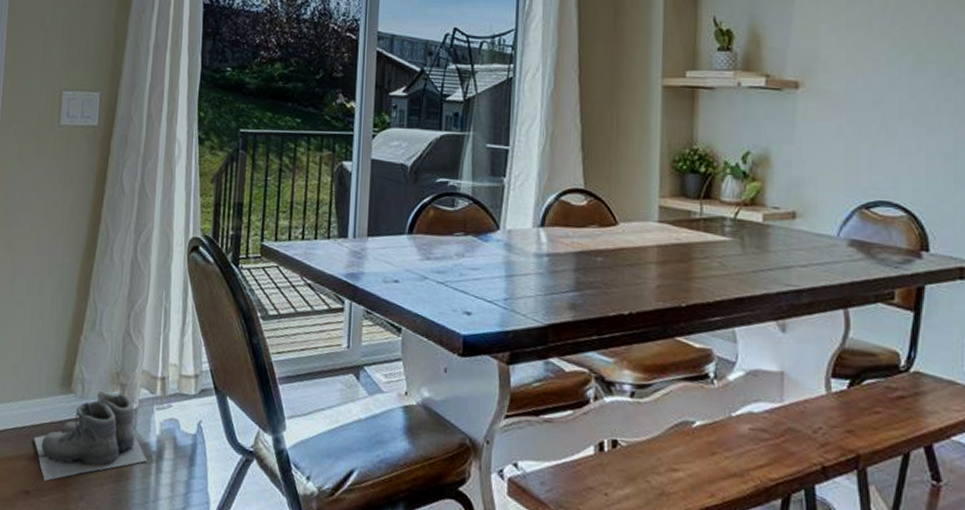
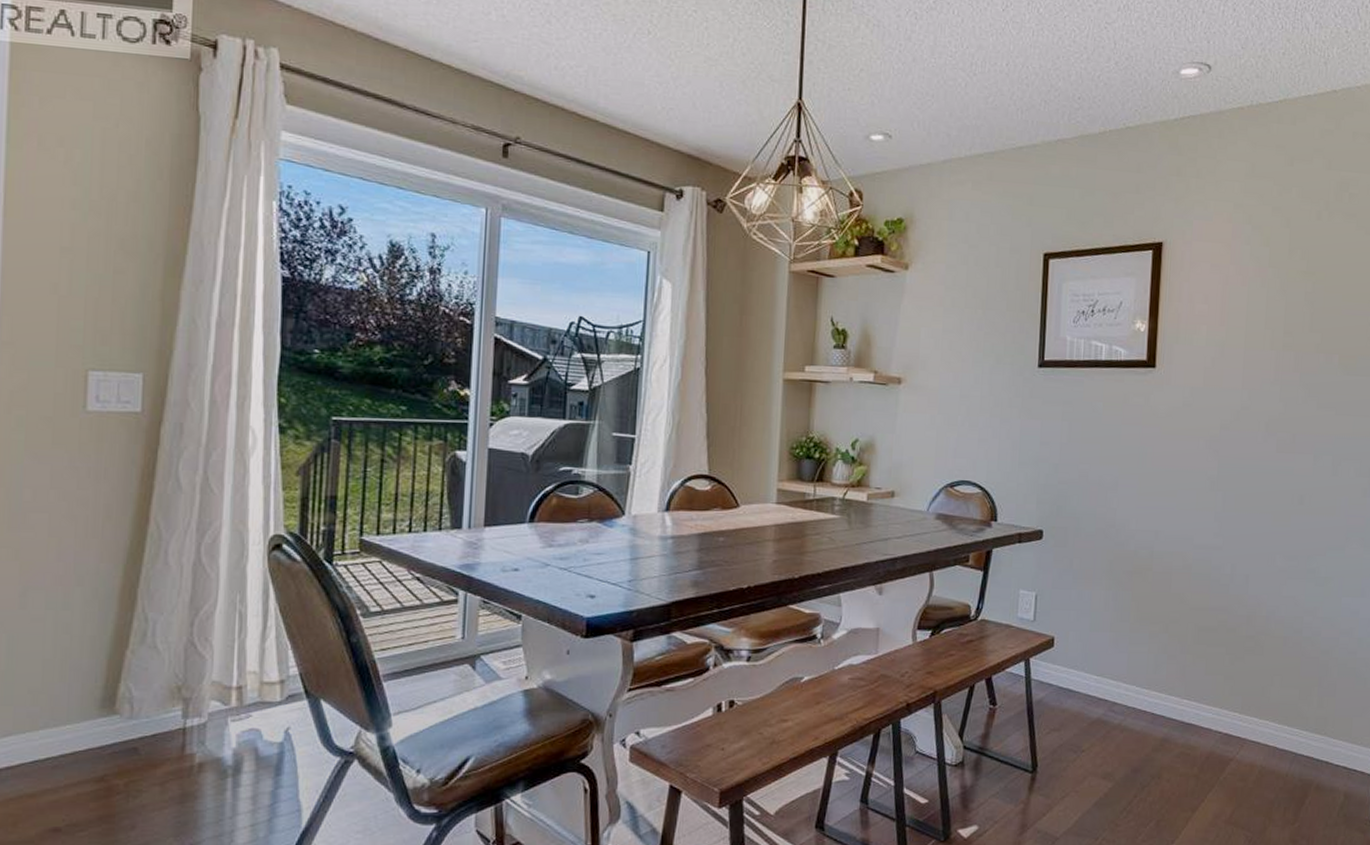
boots: present [33,390,147,482] -> none [63,708,221,814]

